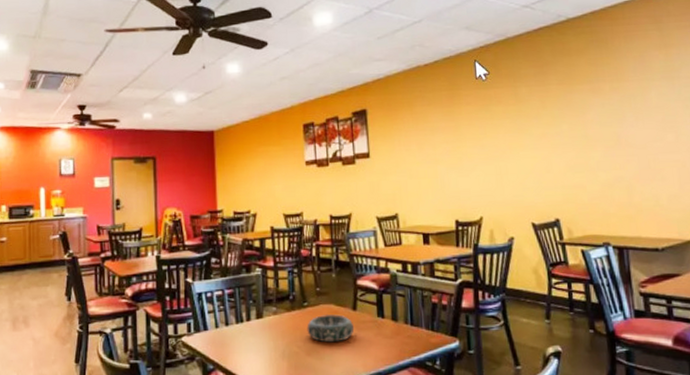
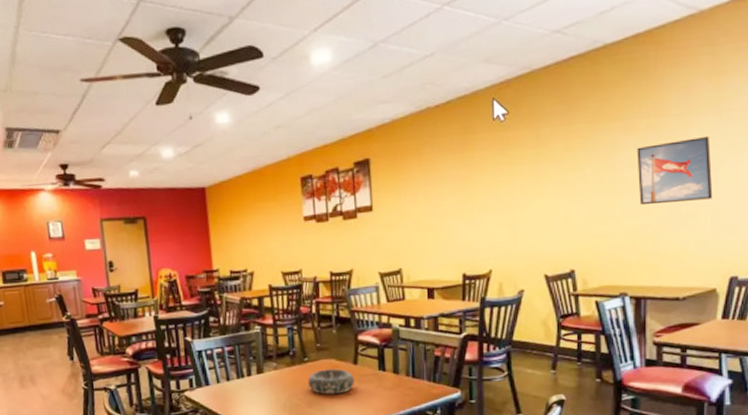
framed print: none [604,99,676,160] -> present [637,135,713,206]

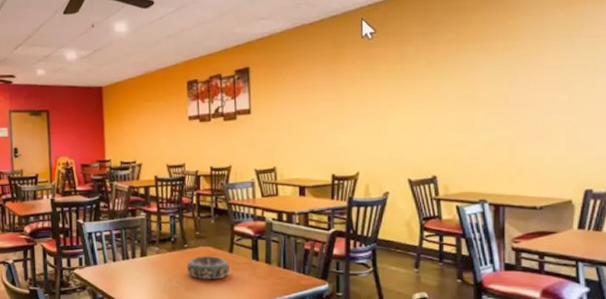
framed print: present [637,135,713,206] -> none [494,59,567,120]

